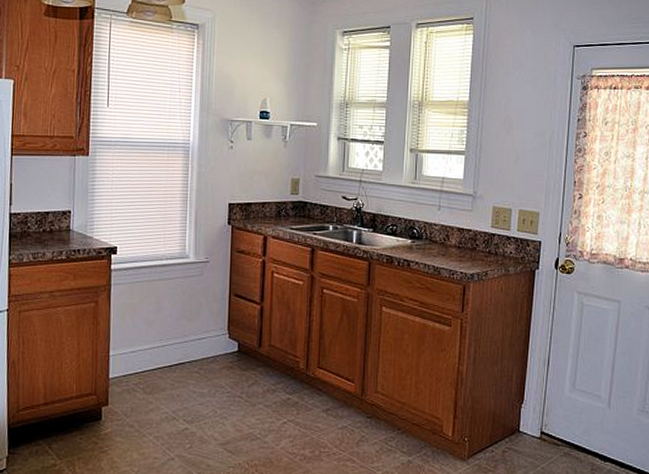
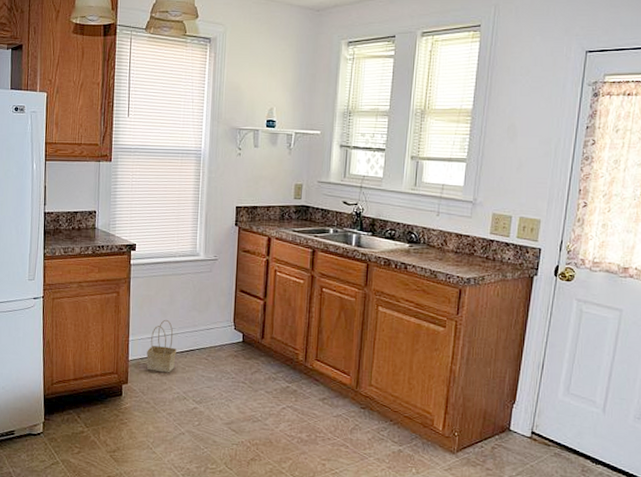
basket: none [130,330,164,391] -> present [146,319,176,373]

